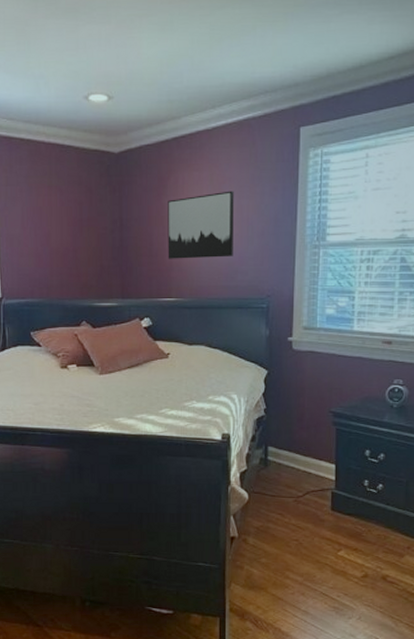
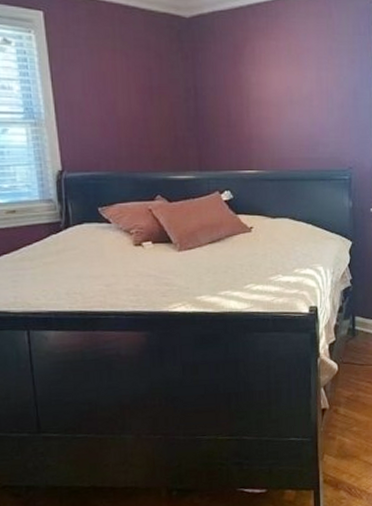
wall art: present [168,190,234,259] -> none [245,61,314,130]

